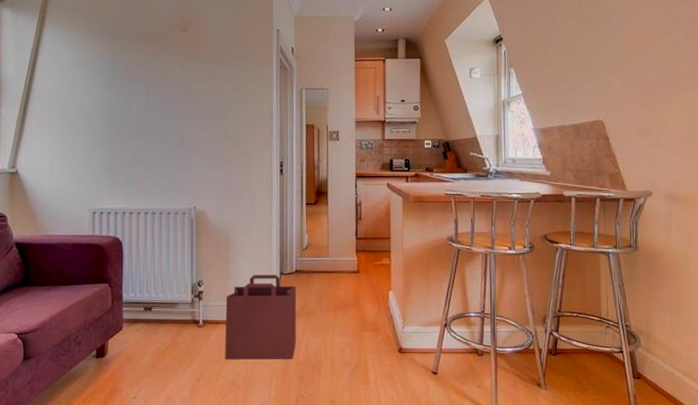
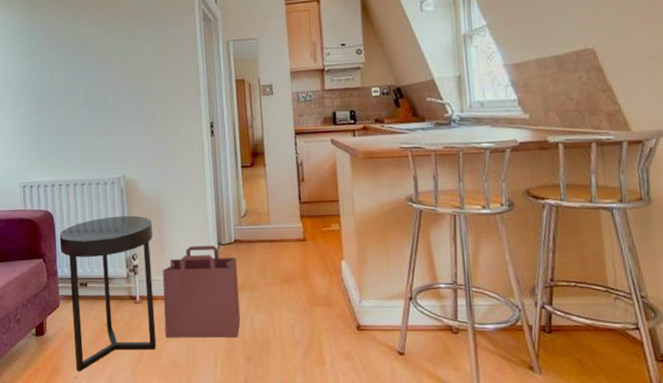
side table: none [127,245,219,392] -> present [59,215,157,372]

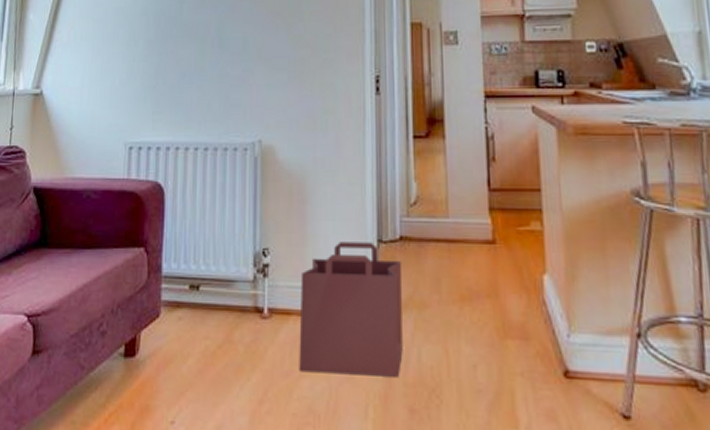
side table: present [59,215,157,372] -> none [168,195,291,414]

